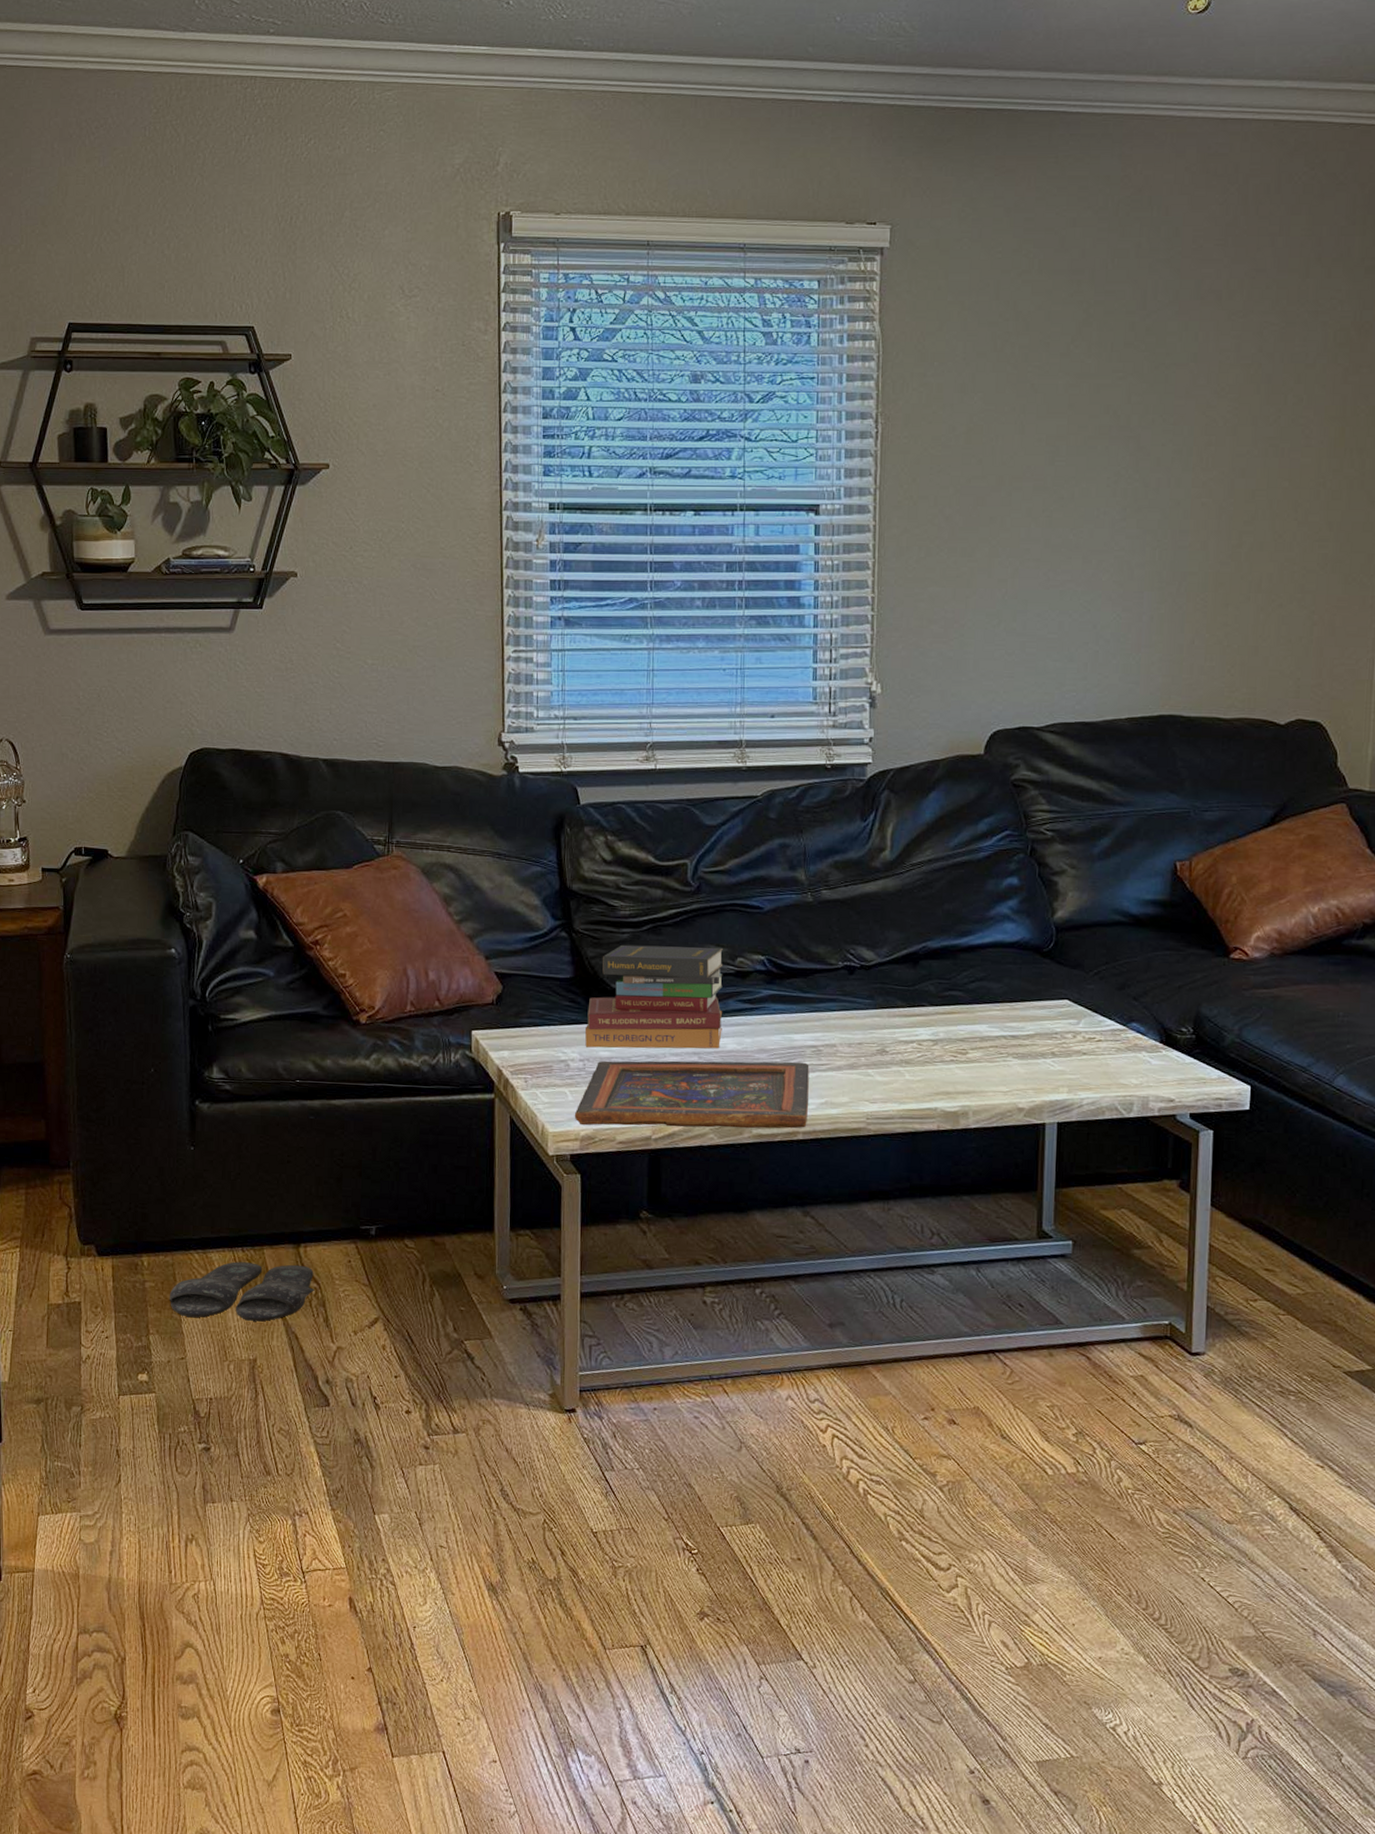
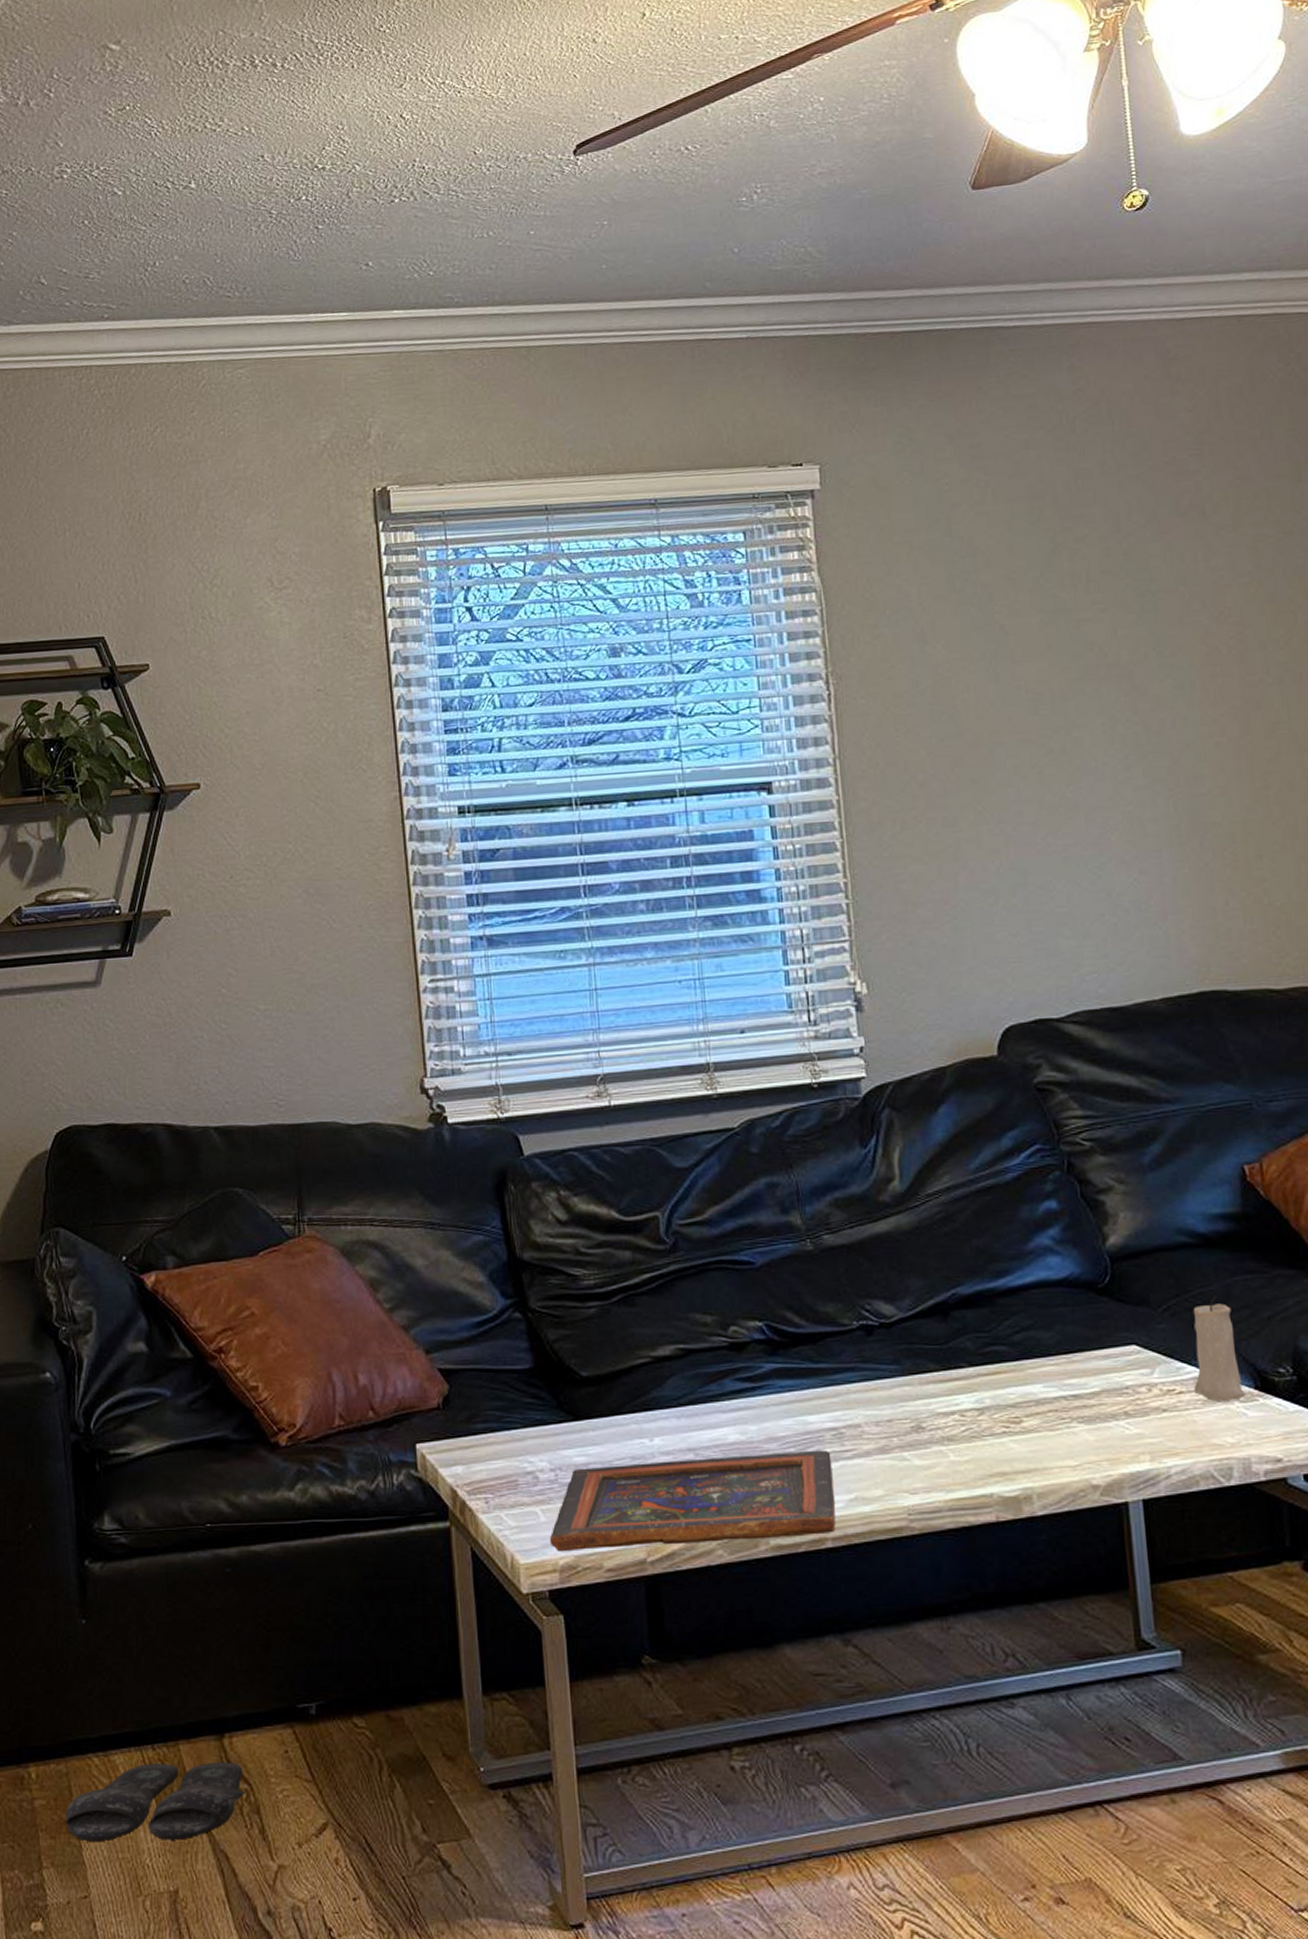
books: present [585,944,724,1049] -> none [554,1315,721,1453]
candle: none [1110,966,1152,1051] -> present [1193,1296,1245,1402]

